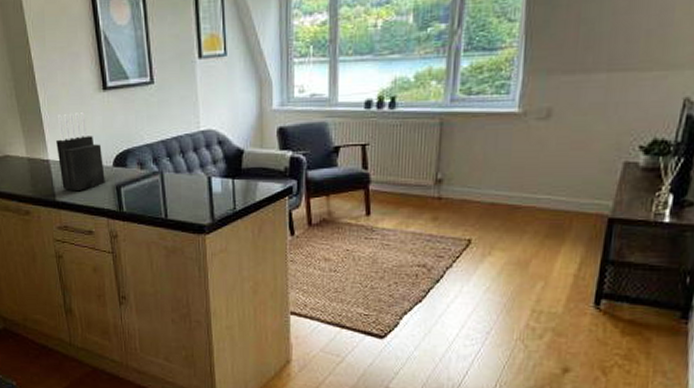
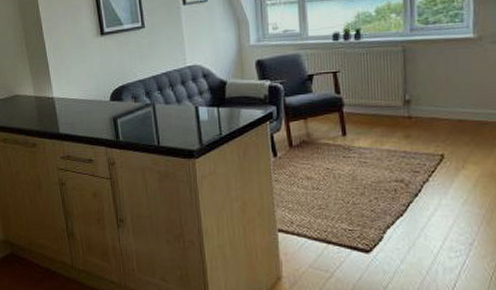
knife block: present [56,111,105,192] -> none [60,54,103,124]

